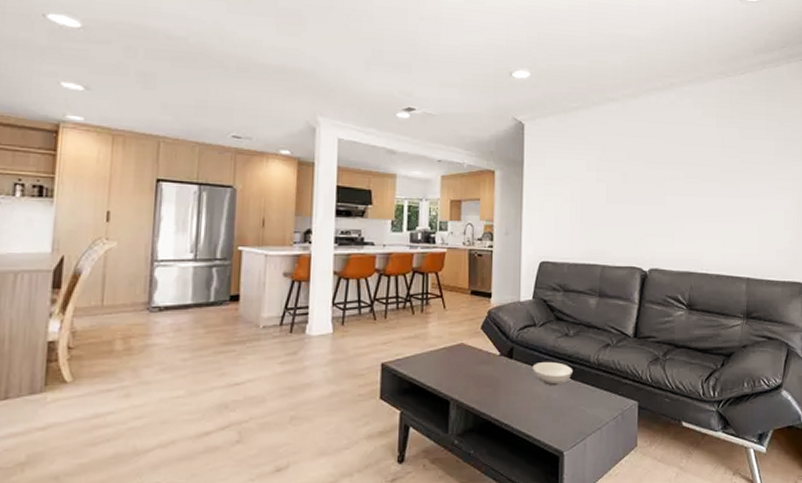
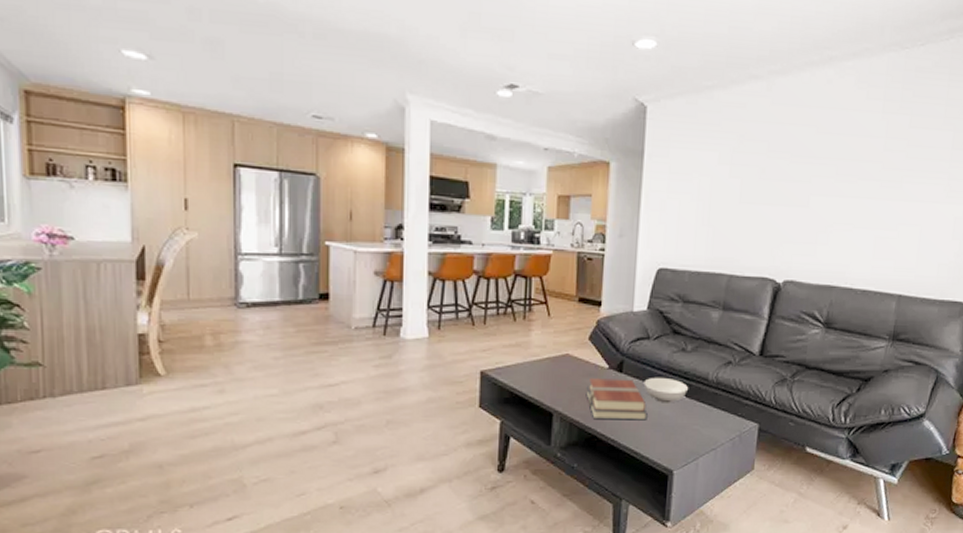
books: none [480,364,537,406] -> present [586,378,648,421]

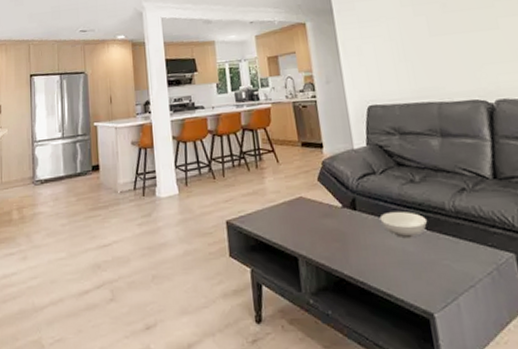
books: present [586,378,648,421] -> none [324,216,392,262]

